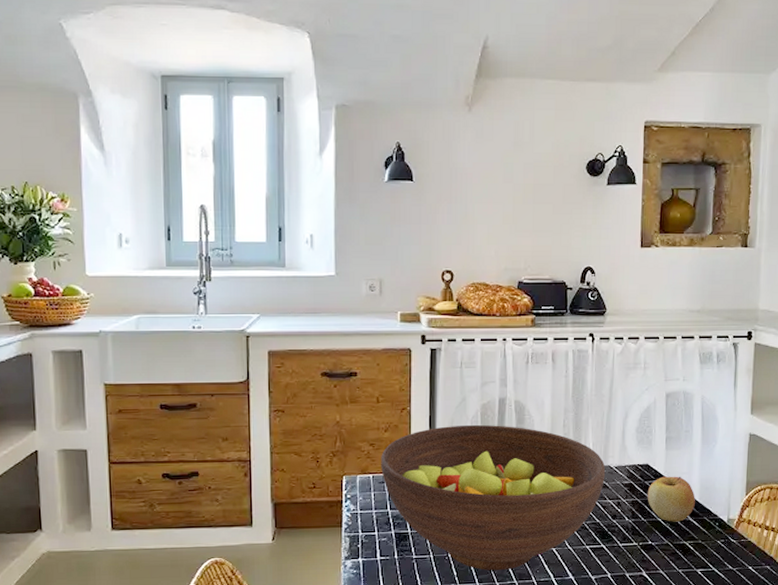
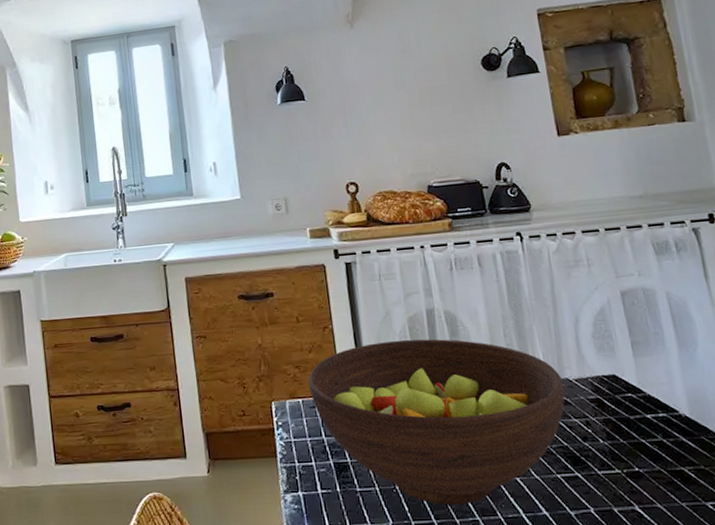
apple: present [647,476,695,522] -> none [620,387,686,444]

